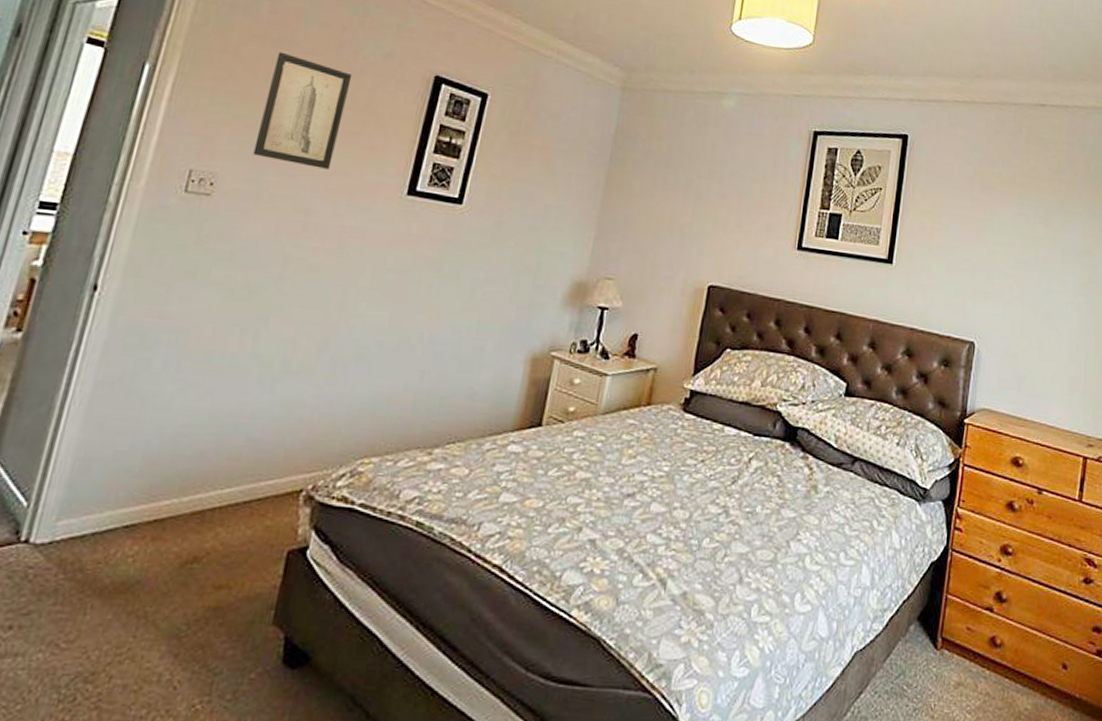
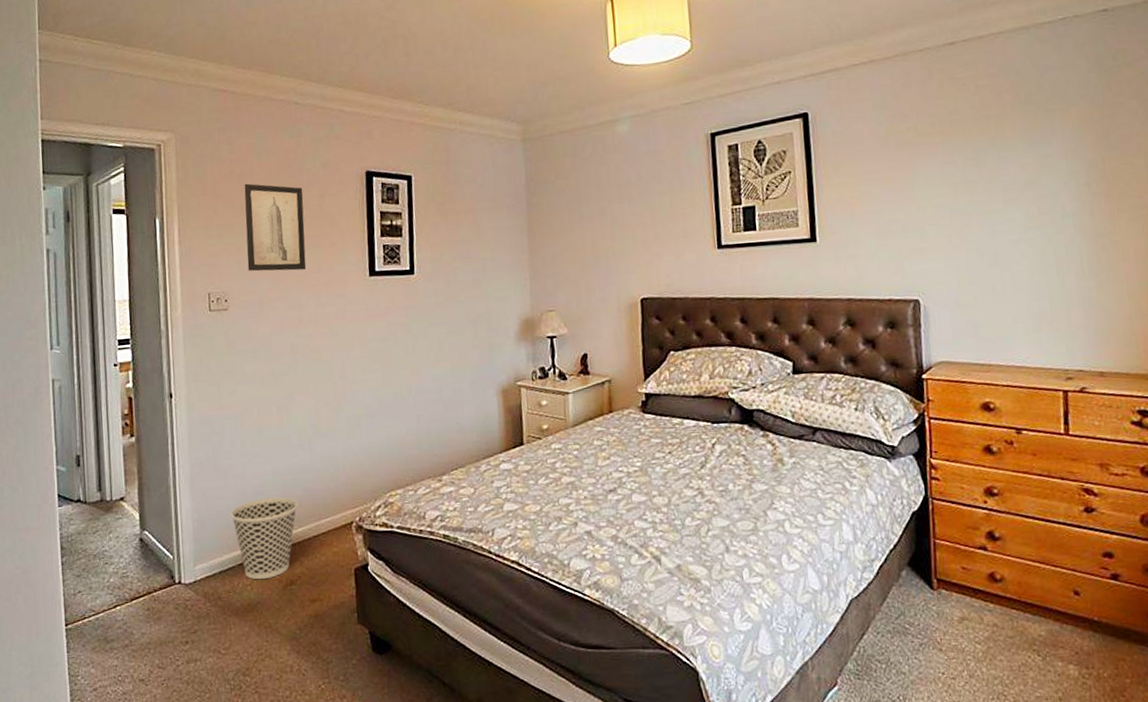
wastebasket: none [130,442,235,551] -> present [231,497,298,580]

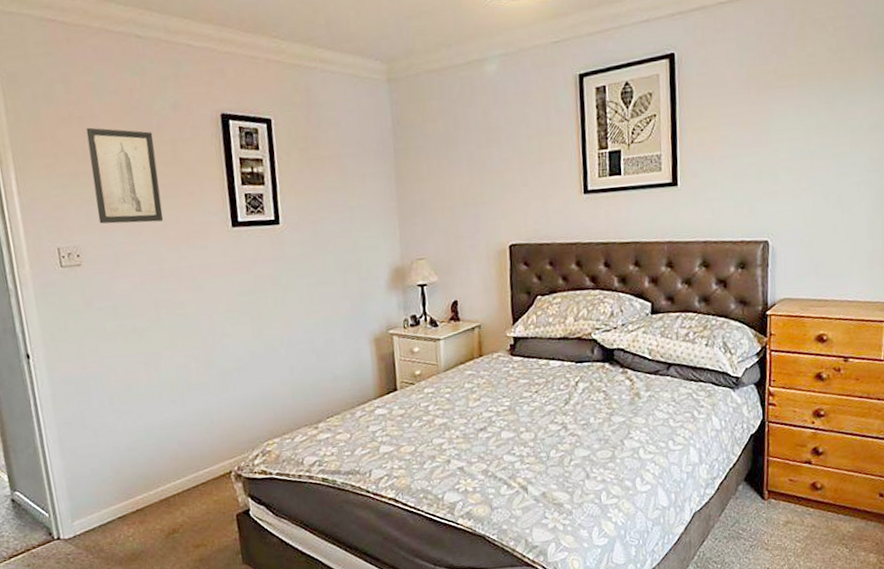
wastebasket: present [231,497,298,580] -> none [105,451,175,531]

